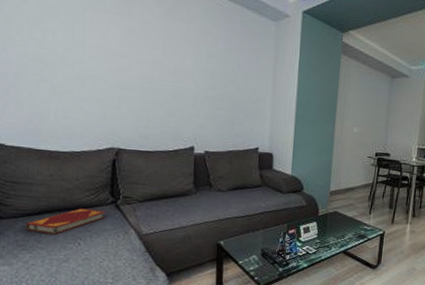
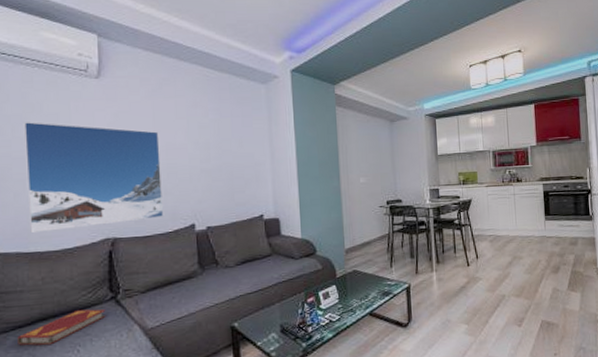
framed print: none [41,25,169,136] -> present [24,122,164,234]

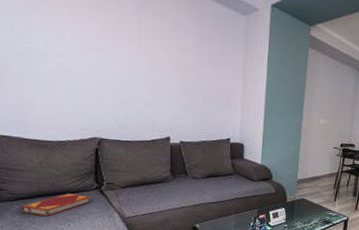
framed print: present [24,122,164,234] -> none [23,20,144,127]

